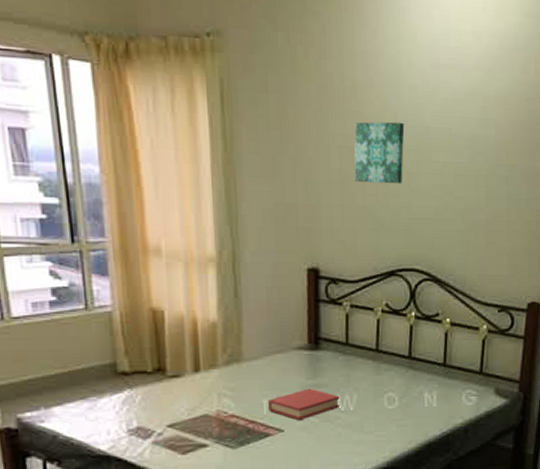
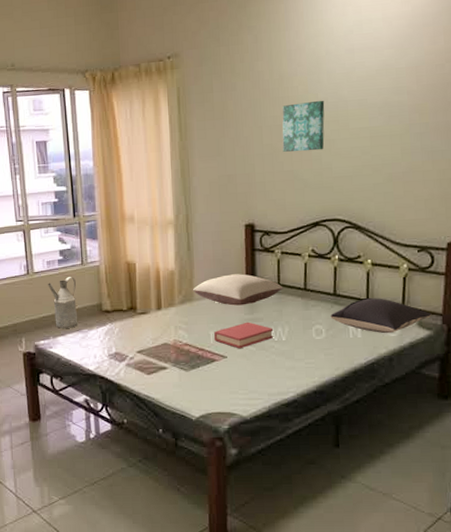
watering can: none [35,326,83,396] -> present [48,277,78,329]
pillow: none [242,329,352,369] -> present [193,274,284,306]
pillow: none [404,361,509,402] -> present [330,297,432,334]

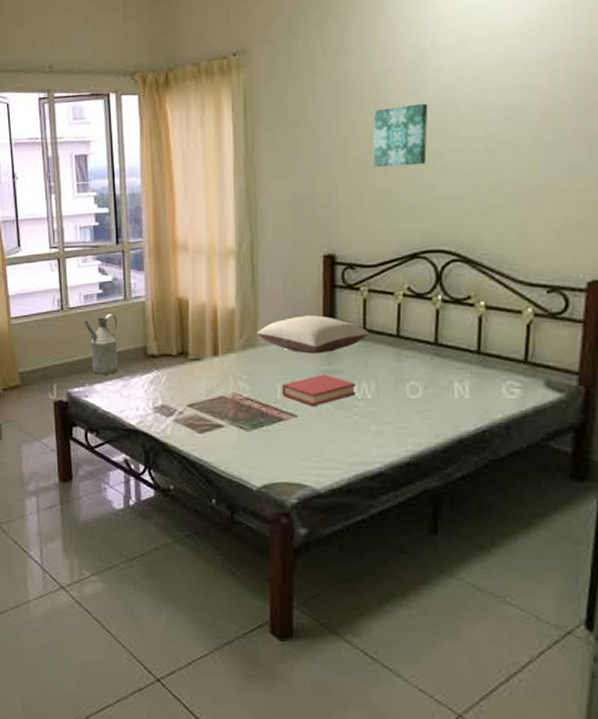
pillow: present [330,297,432,334] -> none [429,348,565,395]

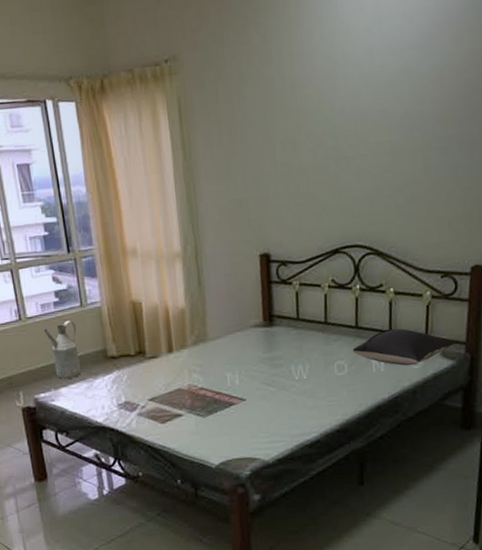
pillow: present [257,315,370,354] -> none [206,309,303,345]
hardback book: present [281,374,357,407] -> none [231,360,294,391]
wall art: present [373,103,428,167] -> none [296,110,343,171]
pillow: none [429,348,565,395] -> present [352,328,455,366]

